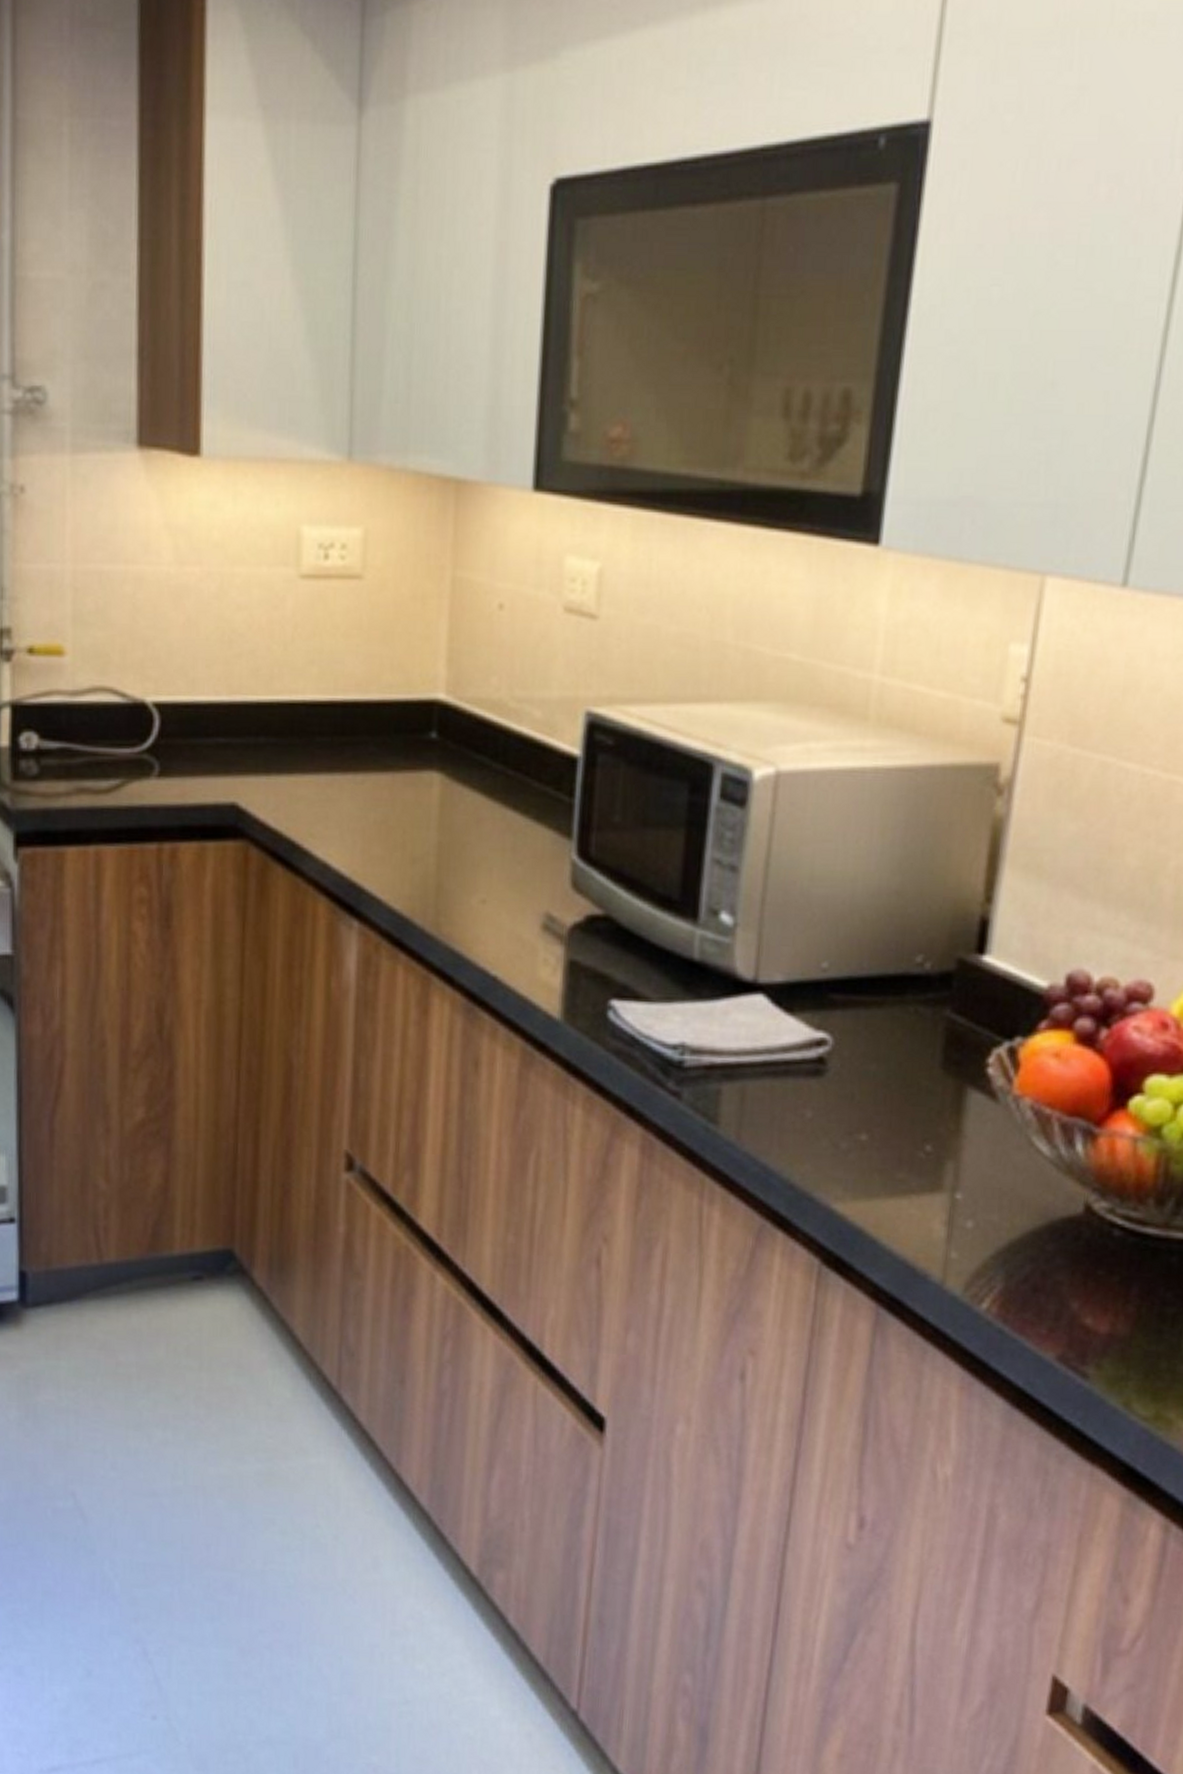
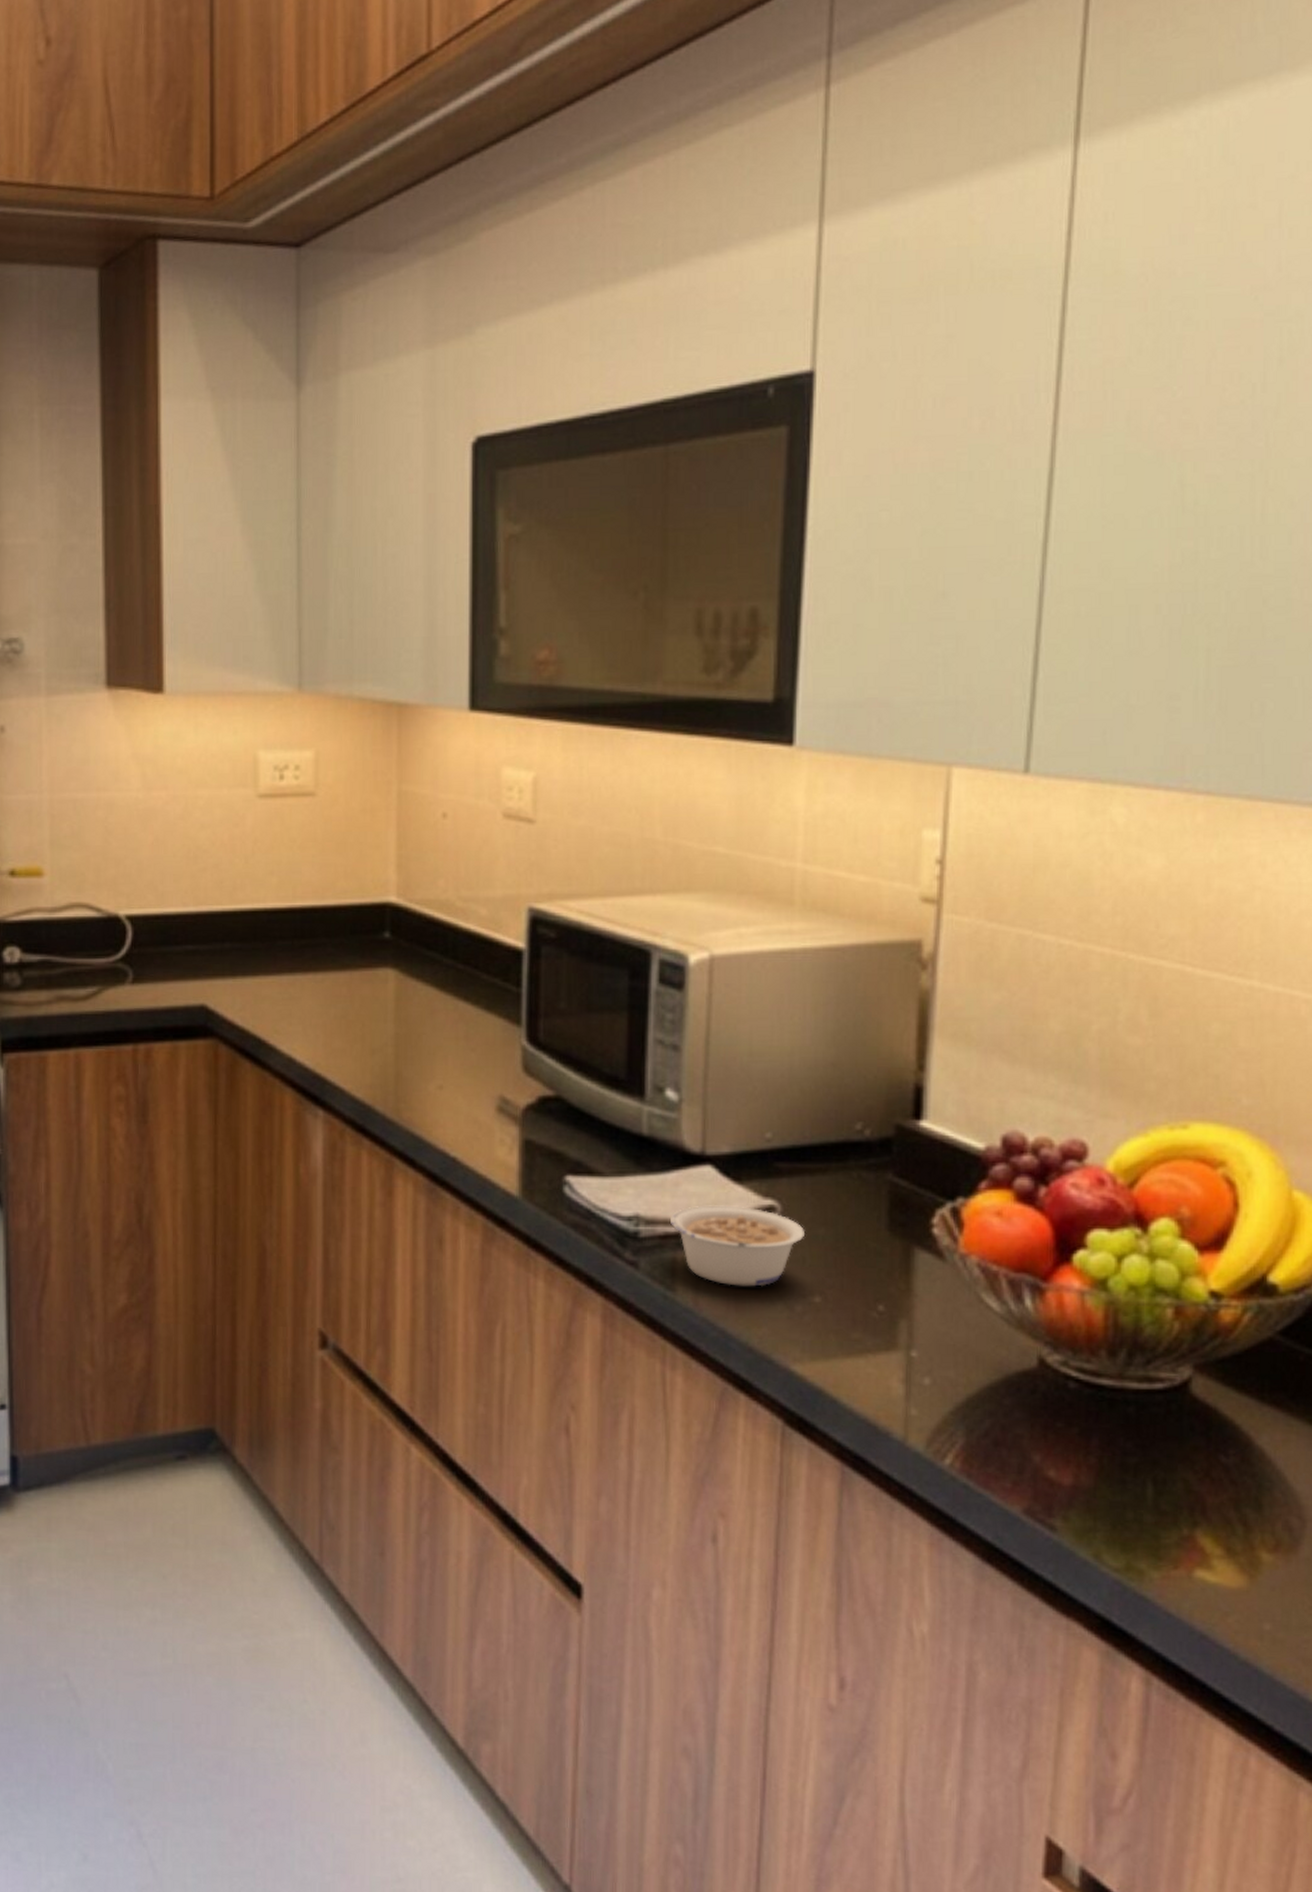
legume: none [716,1035,856,1122] -> present [669,1205,806,1287]

